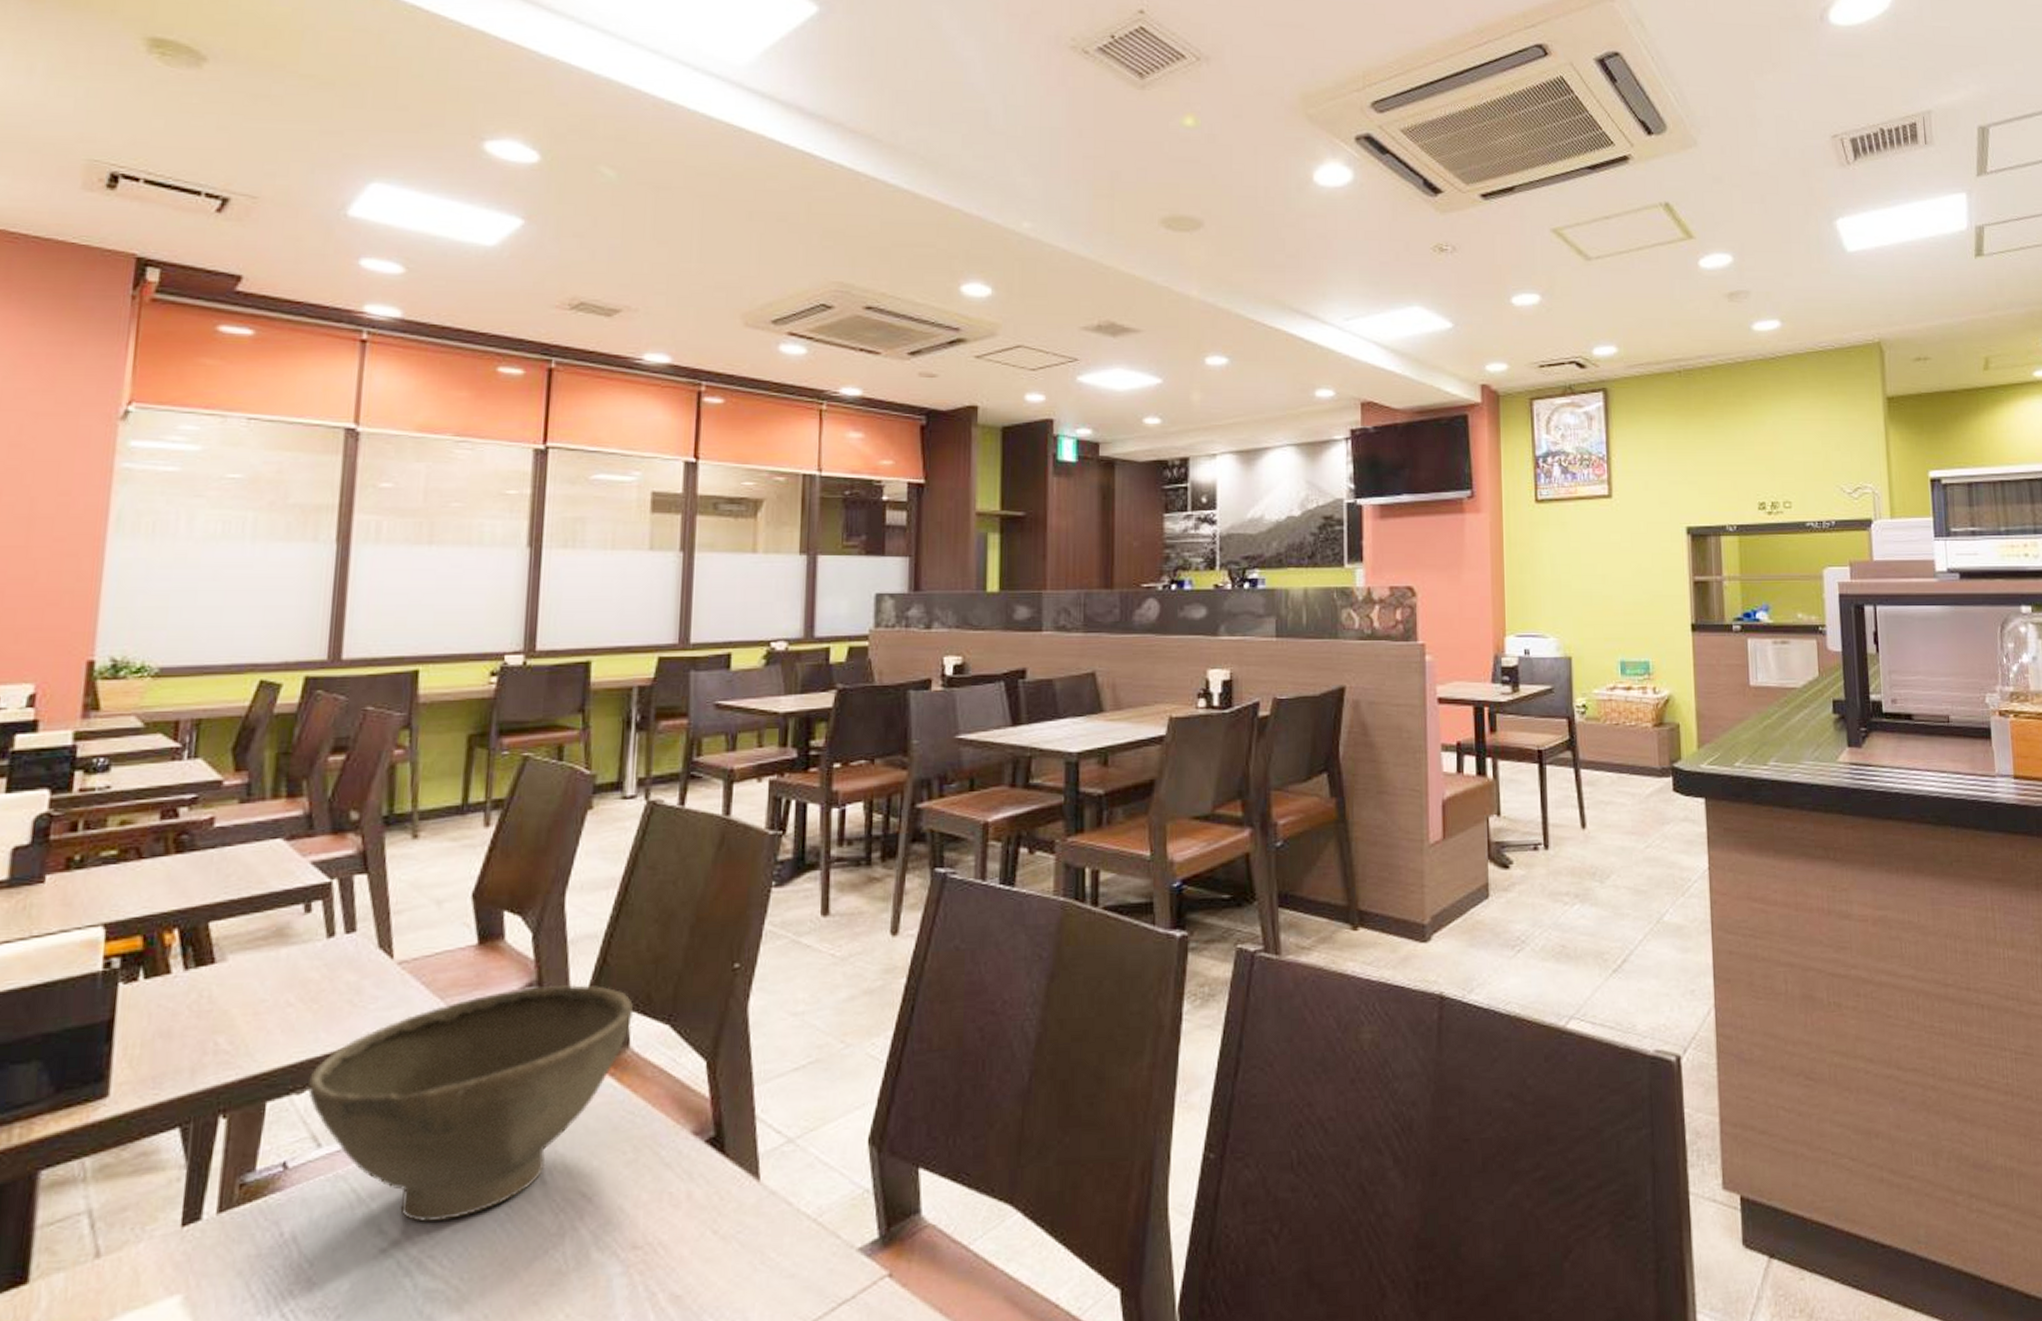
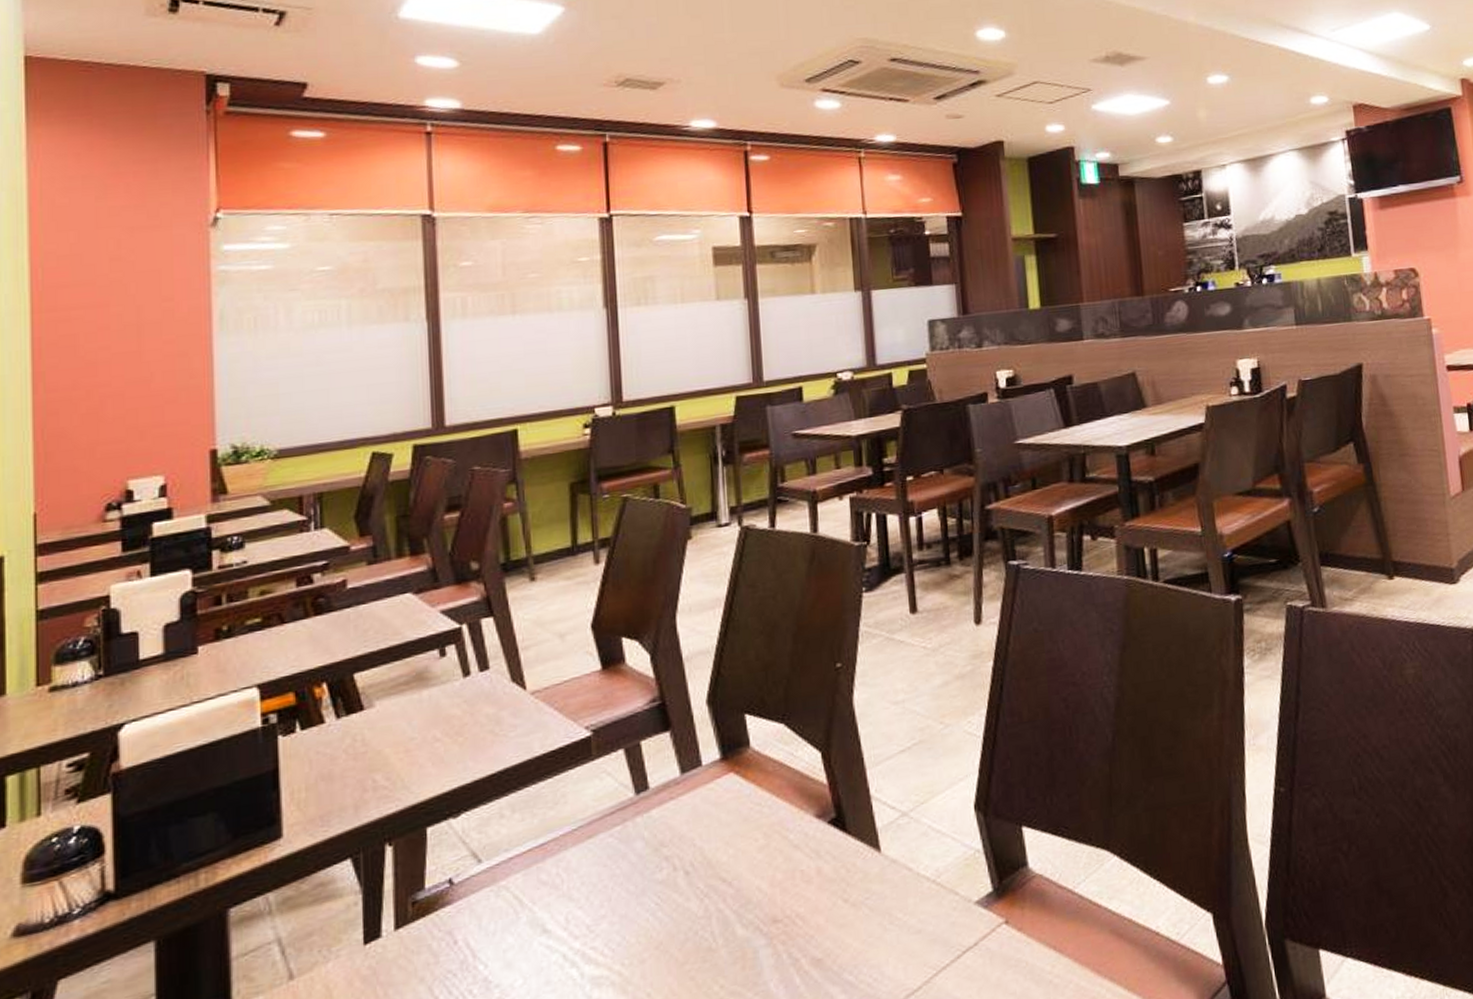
bowl: present [308,984,633,1223] -> none [463,695,750,920]

